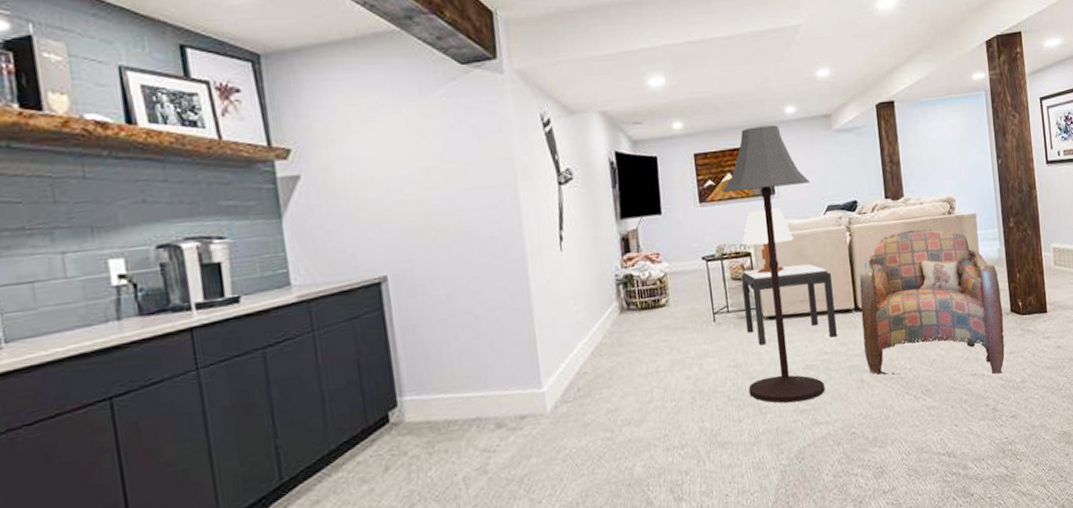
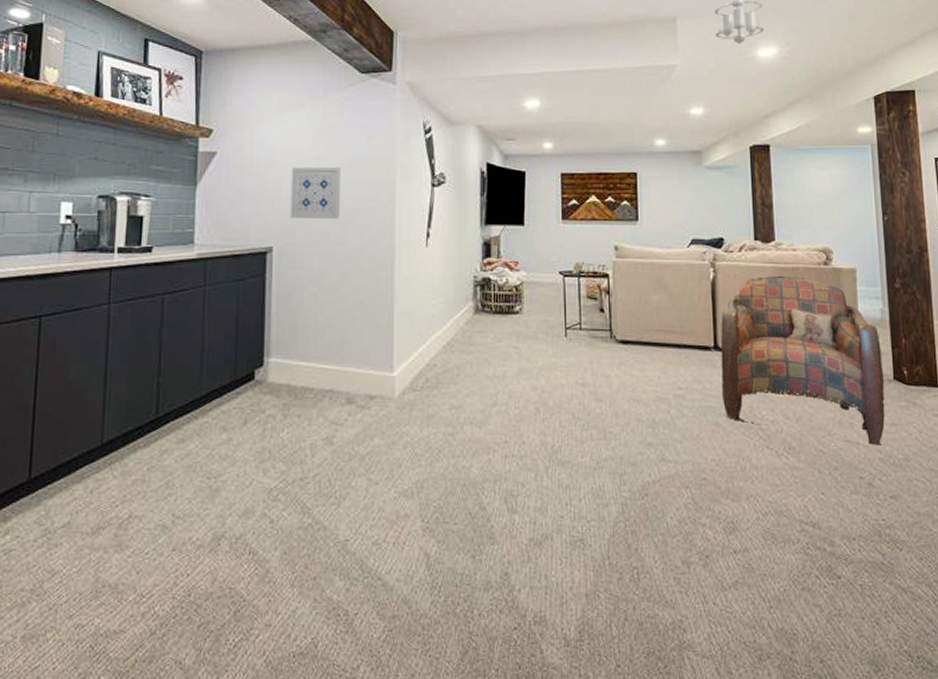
wall art: none [395,176,460,240] -> present [290,167,342,220]
floor lamp: present [722,125,825,403] -> none [586,155,676,433]
side table: present [741,264,837,346] -> none [597,291,693,373]
table lamp: present [742,208,794,274] -> none [601,234,654,298]

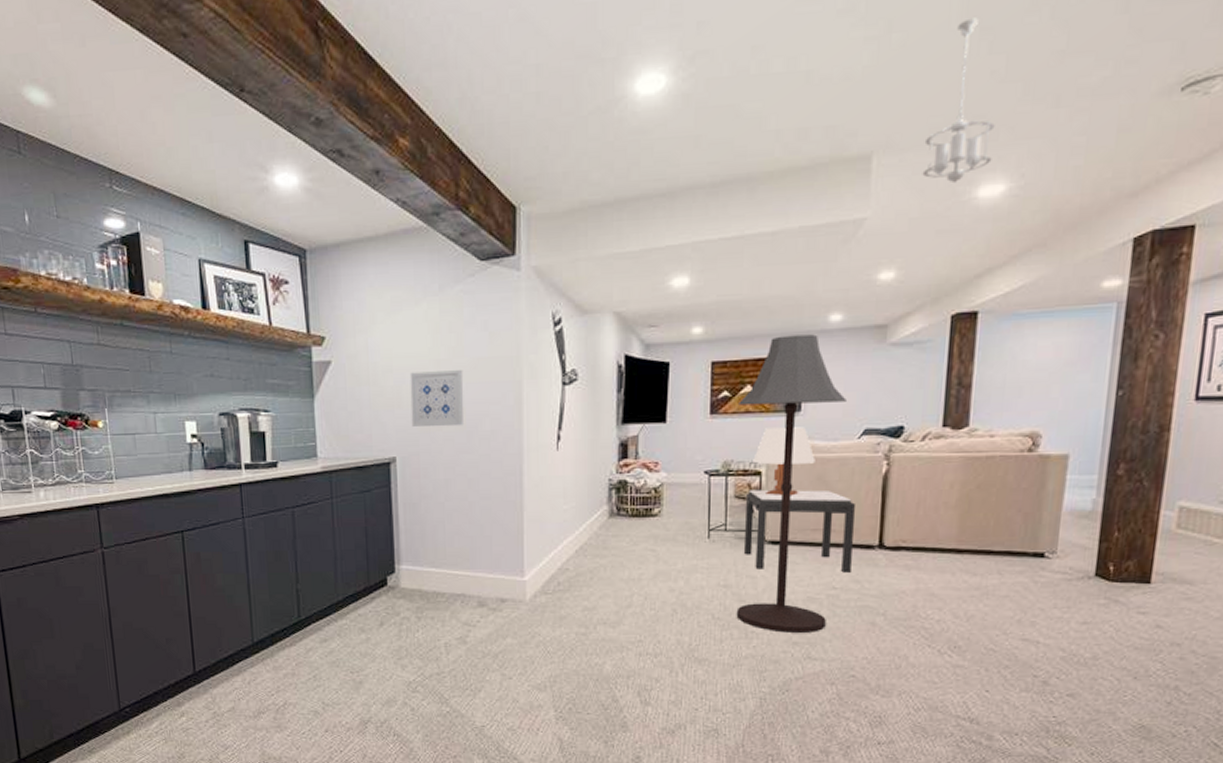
floor lamp: none [586,155,676,433] -> present [736,334,846,633]
side table: none [597,291,693,373] -> present [743,489,855,573]
table lamp: none [601,234,654,298] -> present [753,427,815,496]
armchair: present [720,275,885,445] -> none [882,465,1086,644]

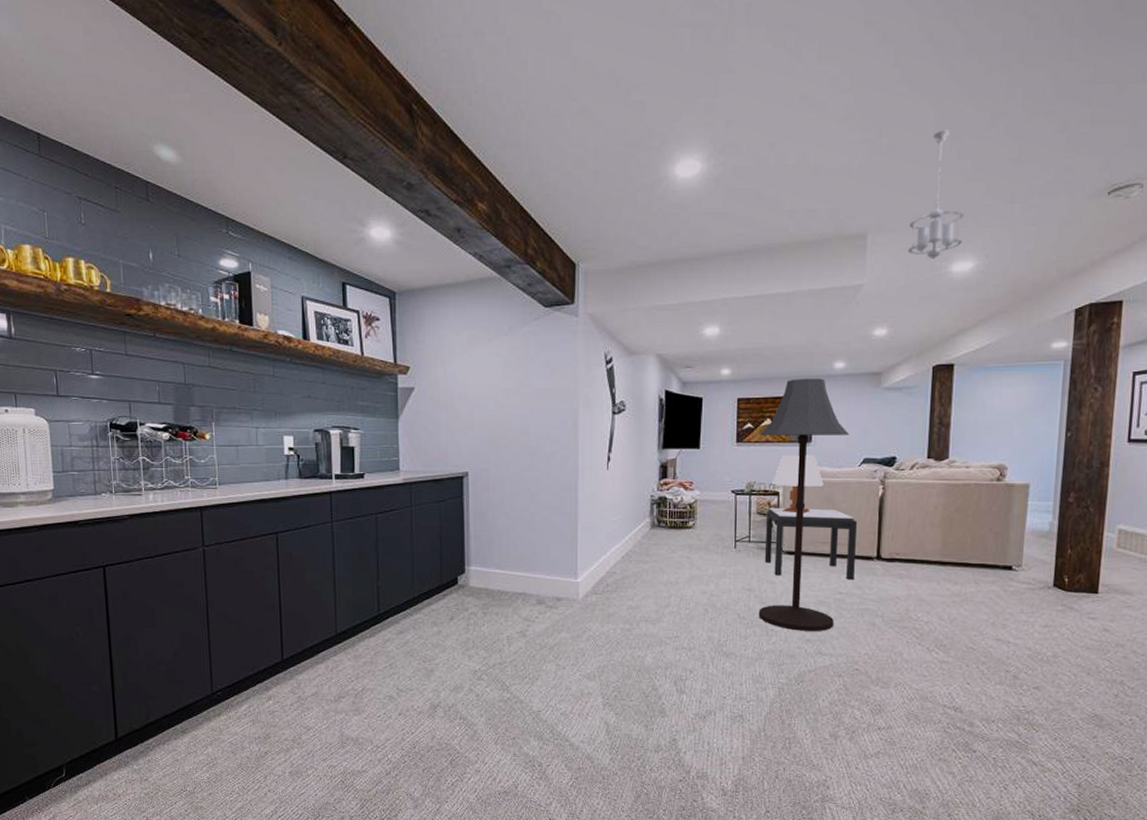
wall art: present [409,370,464,427] -> none [482,399,528,447]

